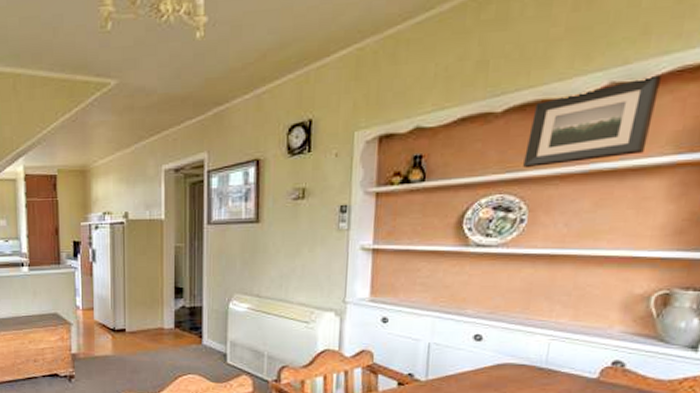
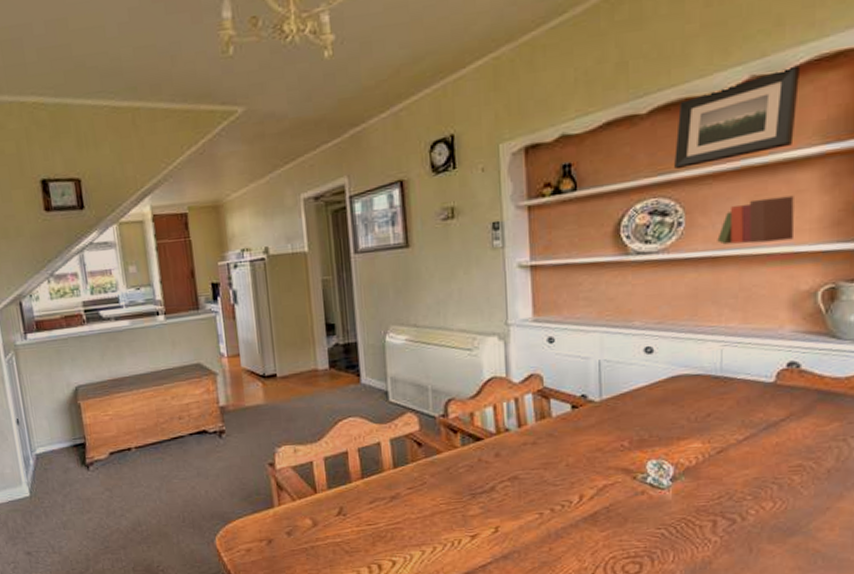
books: none [557,202,639,245] -> present [717,195,794,245]

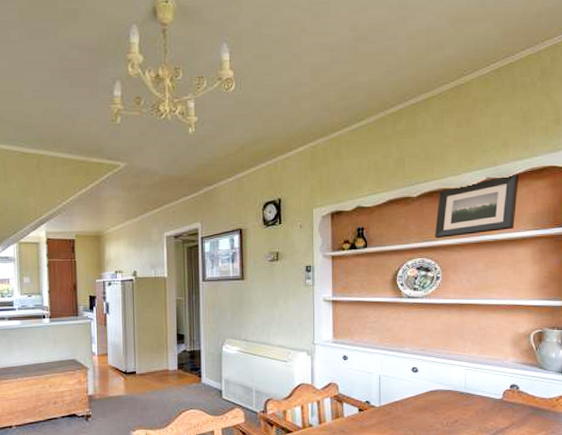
books: present [717,195,794,245] -> none [463,264,515,296]

